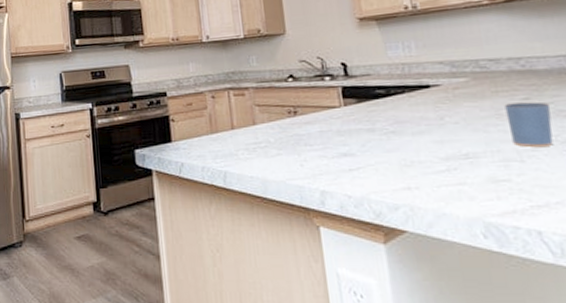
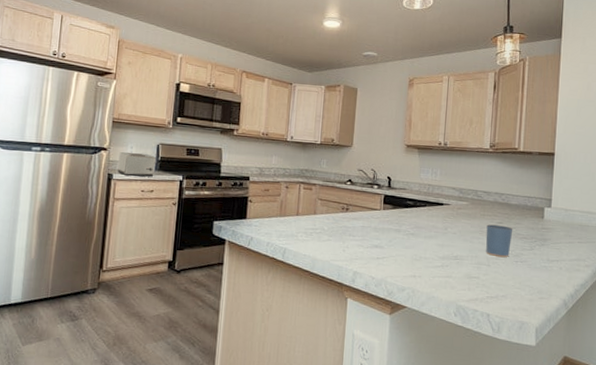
toaster: none [23,84,62,113] -> present [117,152,156,177]

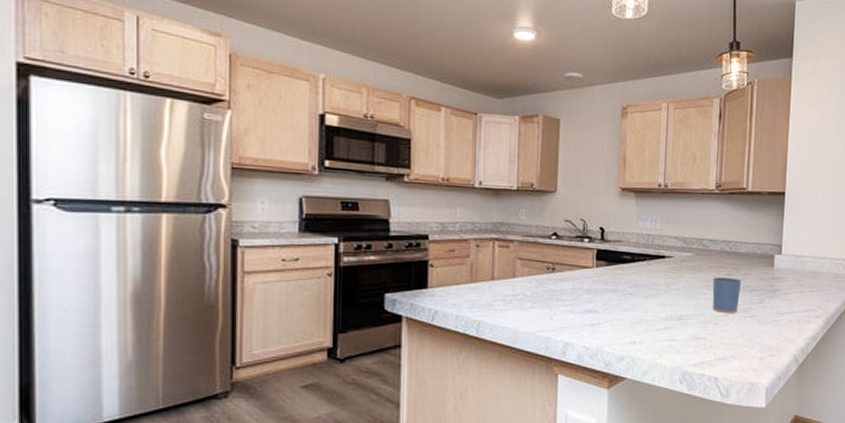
toaster: present [117,152,156,177] -> none [245,209,298,242]

